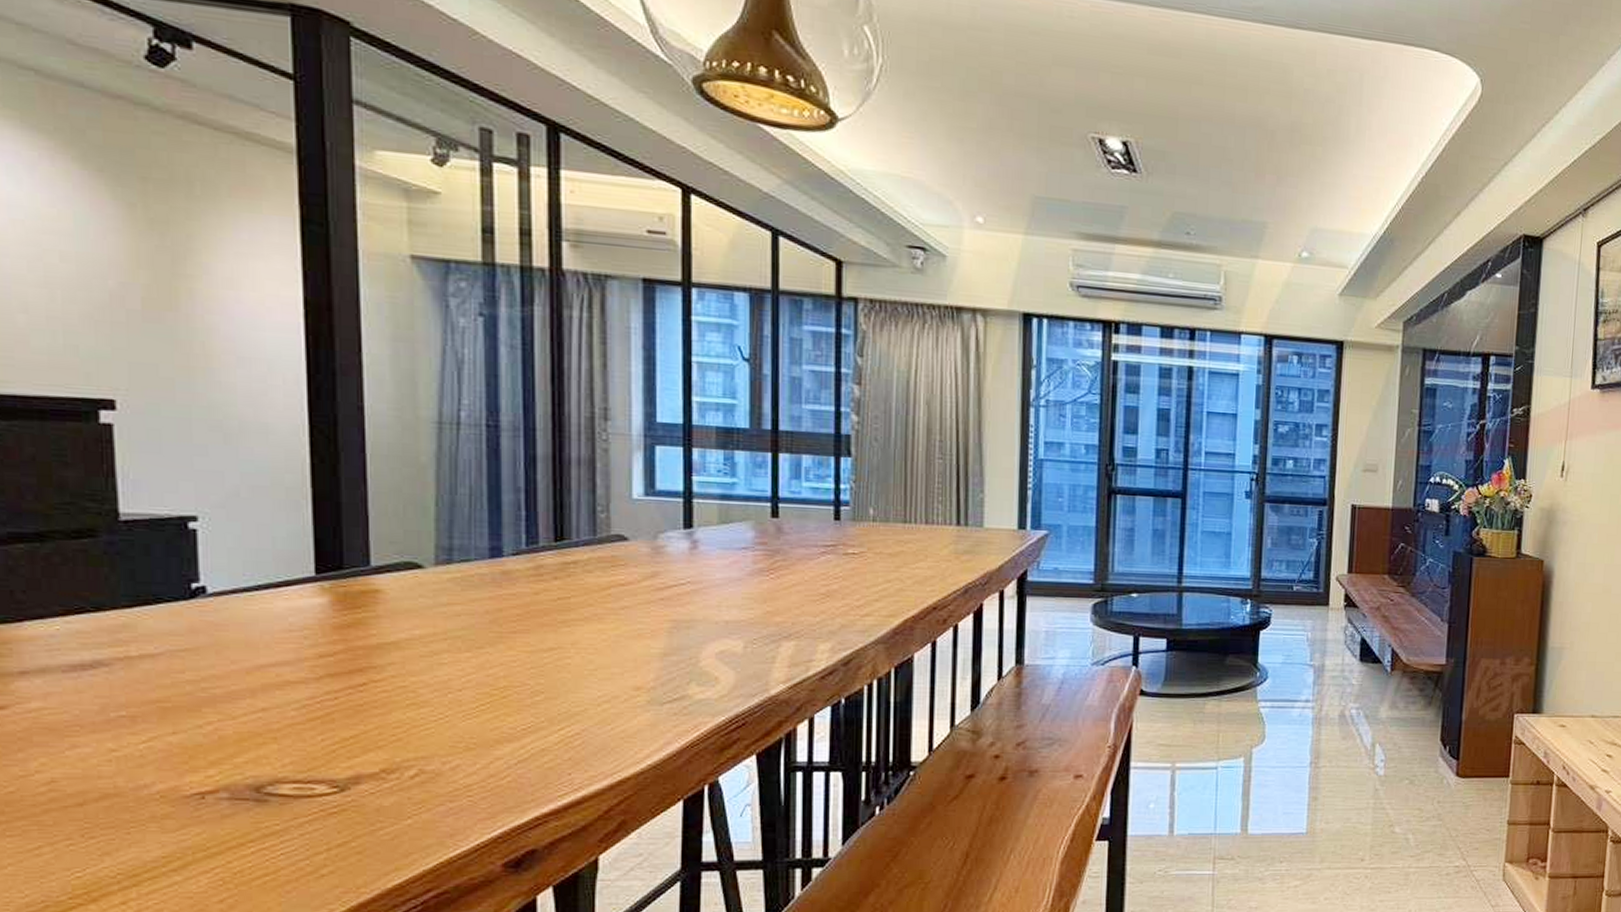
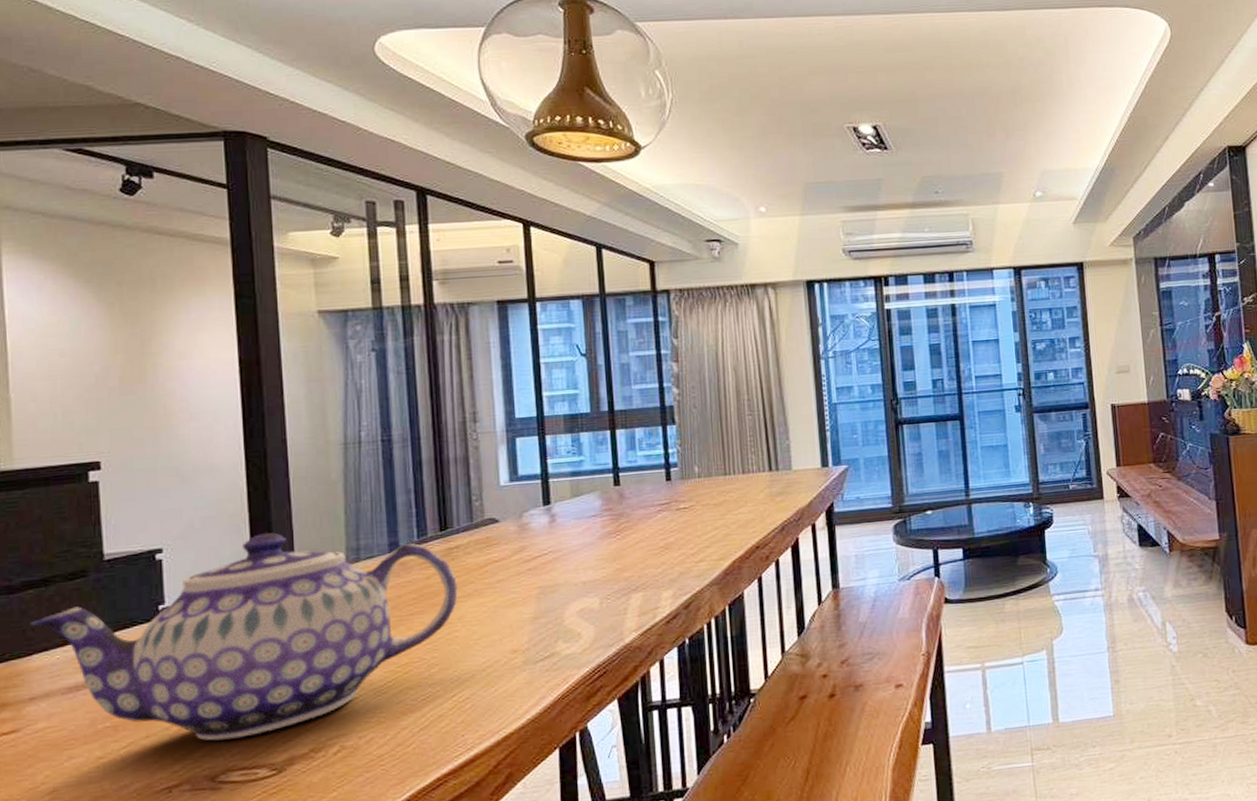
teapot: none [20,515,572,747] -> present [30,533,458,741]

